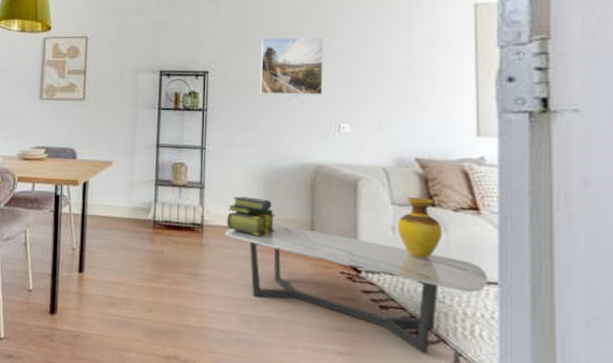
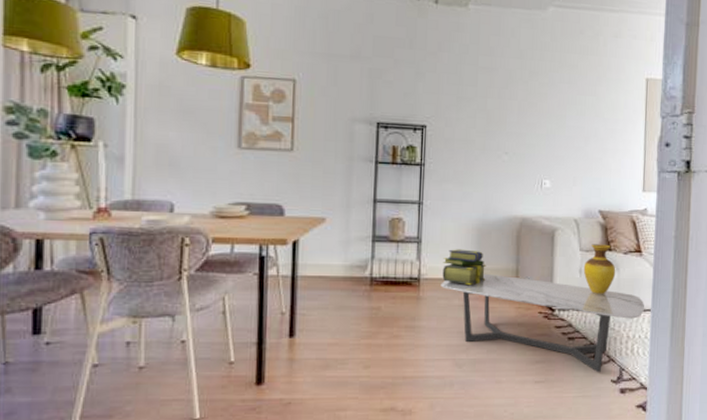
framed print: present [260,37,324,95] -> none [475,95,531,153]

